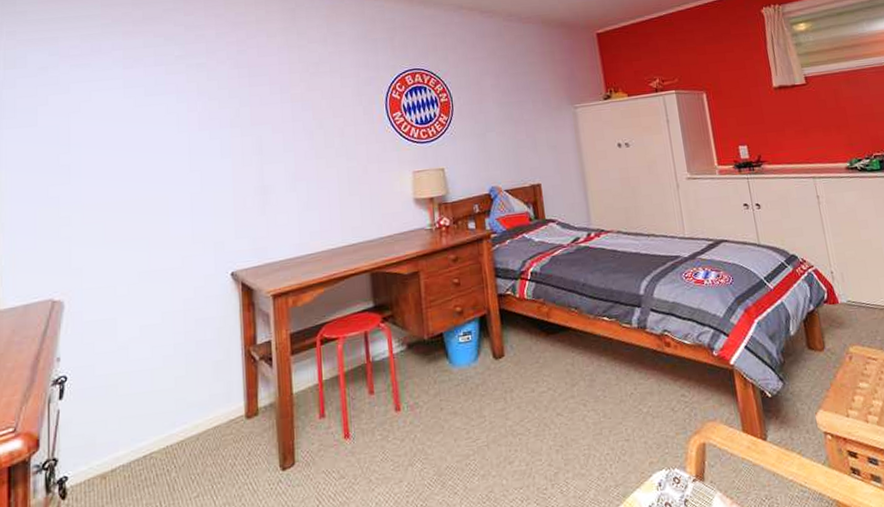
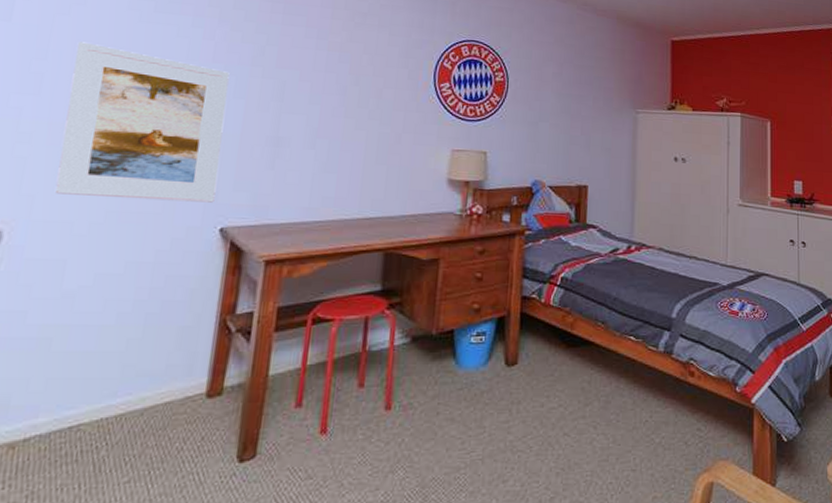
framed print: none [91,132,222,264] -> present [54,42,230,203]

